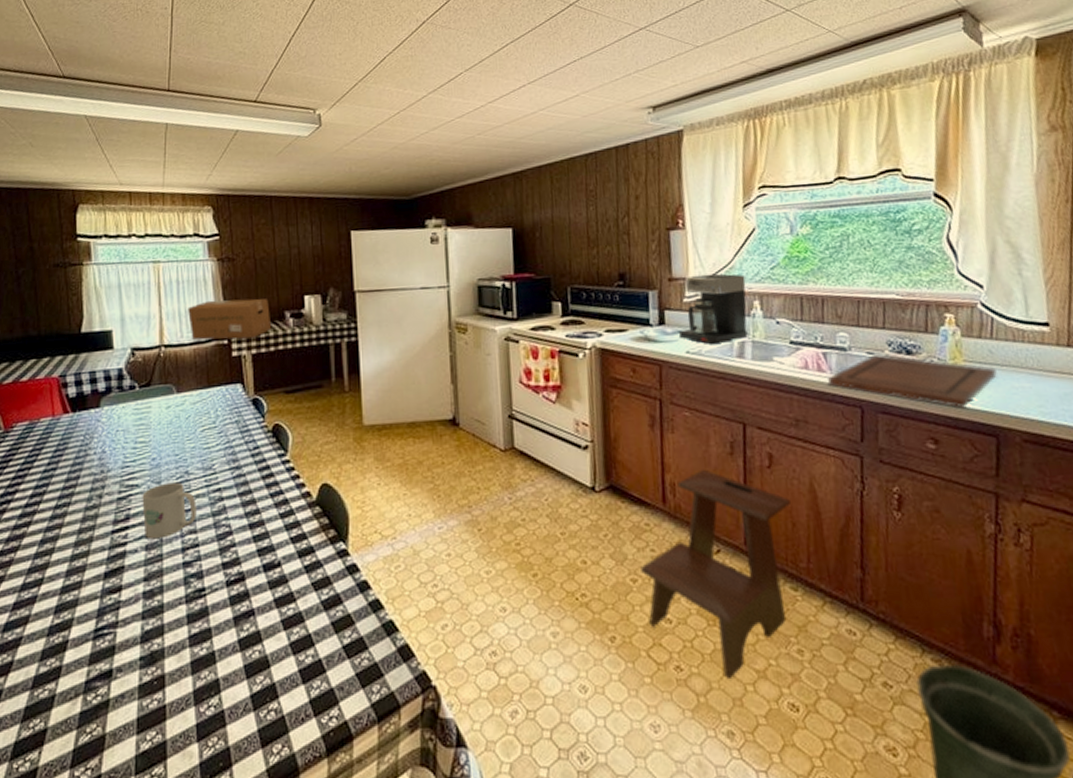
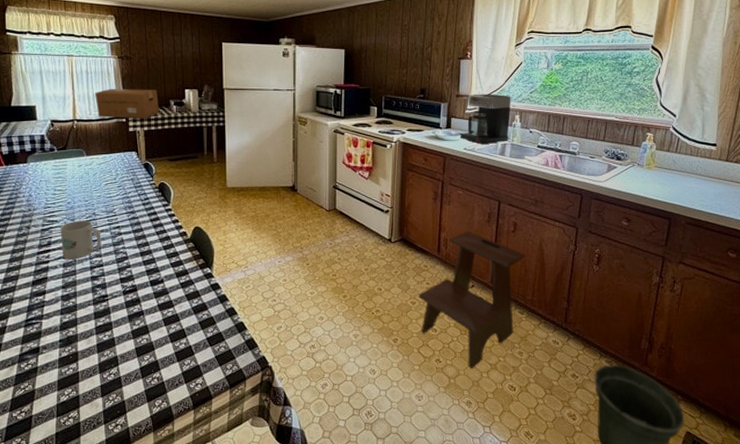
cutting board: present [827,353,997,409] -> none [560,157,676,199]

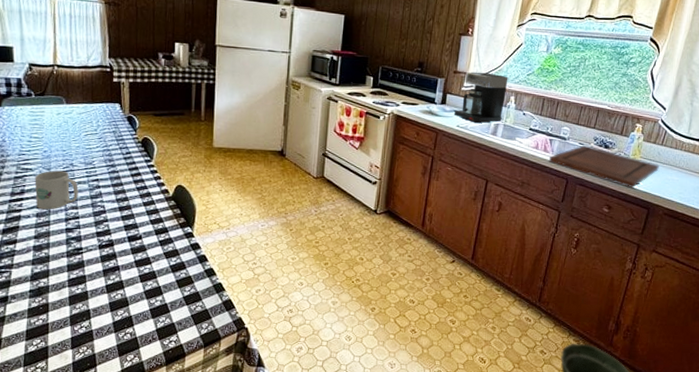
box: present [95,88,160,119] -> none [78,35,147,70]
step stool: present [418,230,525,368] -> none [399,207,507,340]
cutting board: none [560,157,676,199] -> present [548,144,659,189]

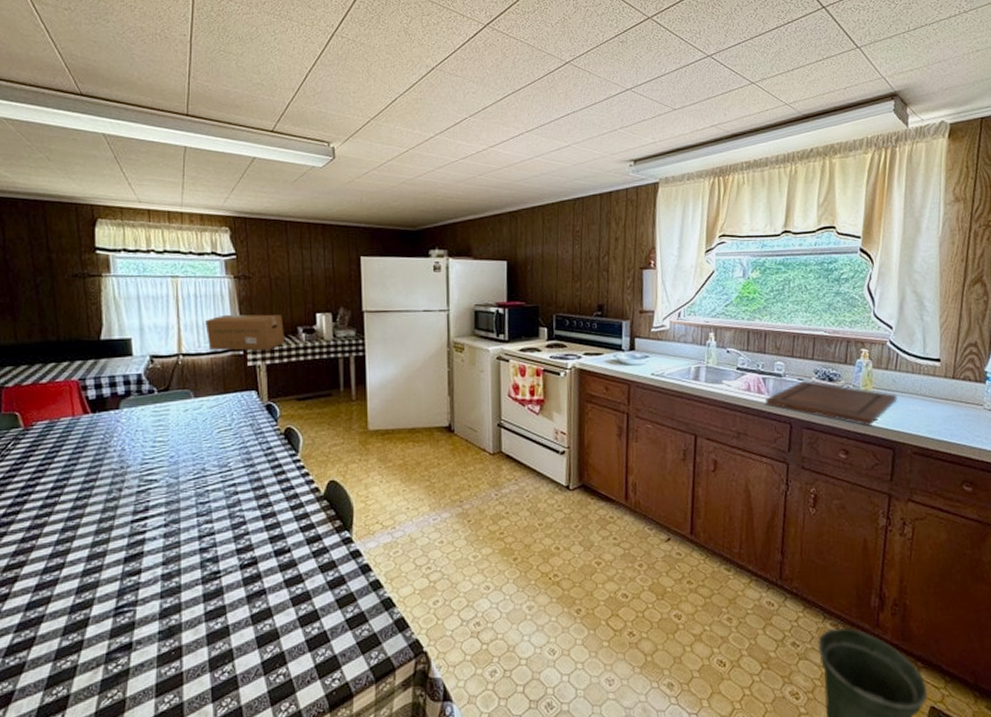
mug: present [34,170,79,210] -> none [160,477,213,528]
box: none [78,35,147,70] -> present [205,314,286,351]
coffee maker: present [453,71,508,123] -> none [645,308,704,368]

